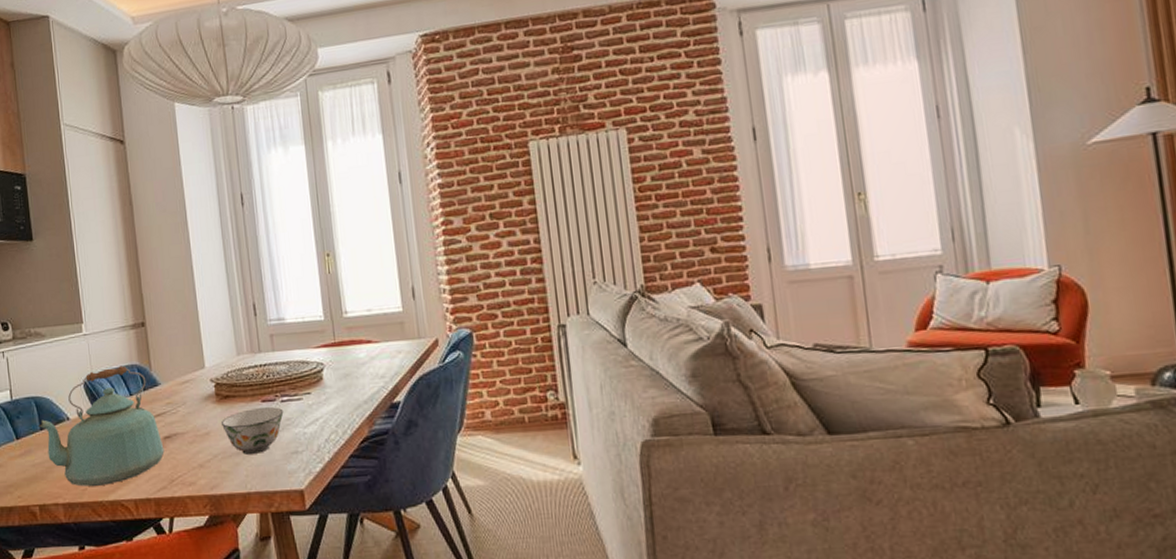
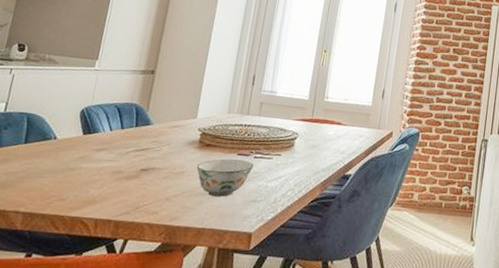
kettle: present [38,365,165,487] -> none [23,102,141,202]

